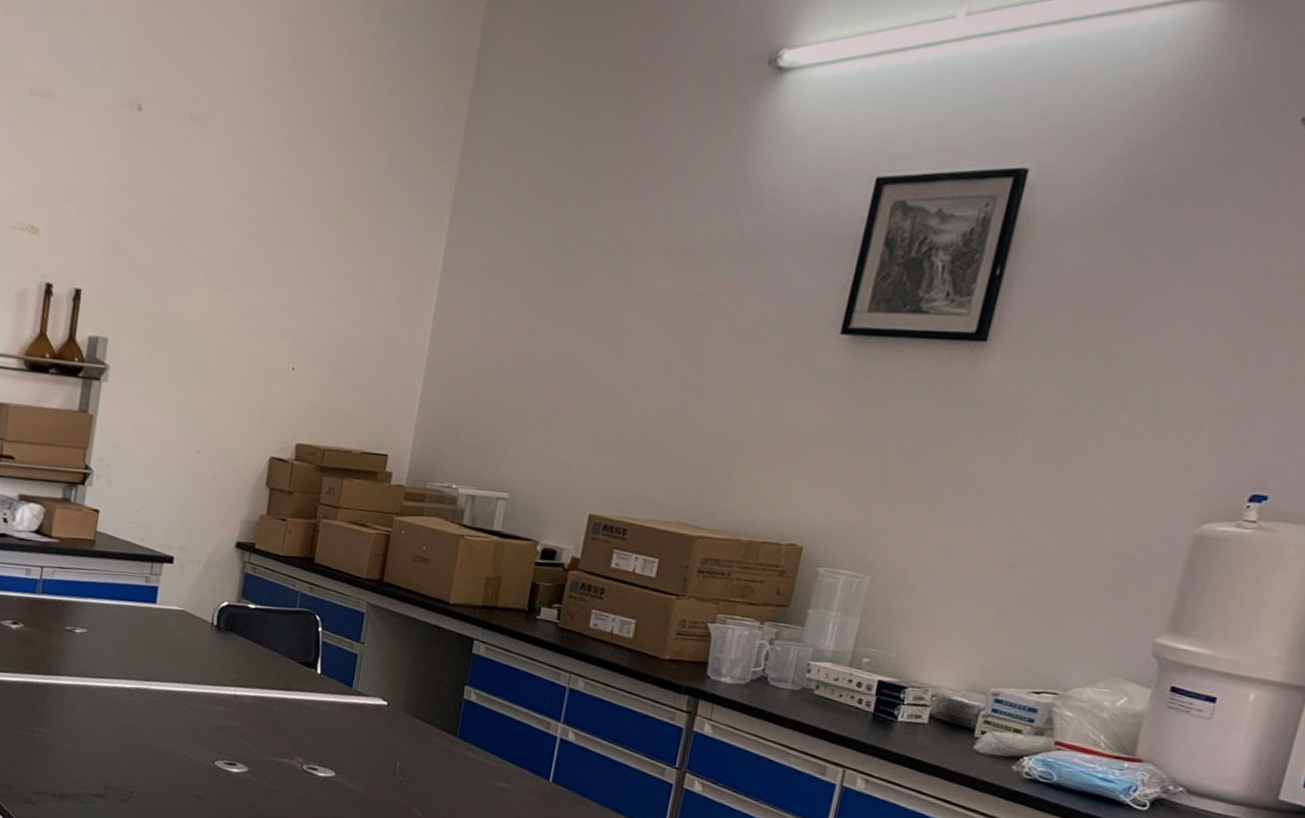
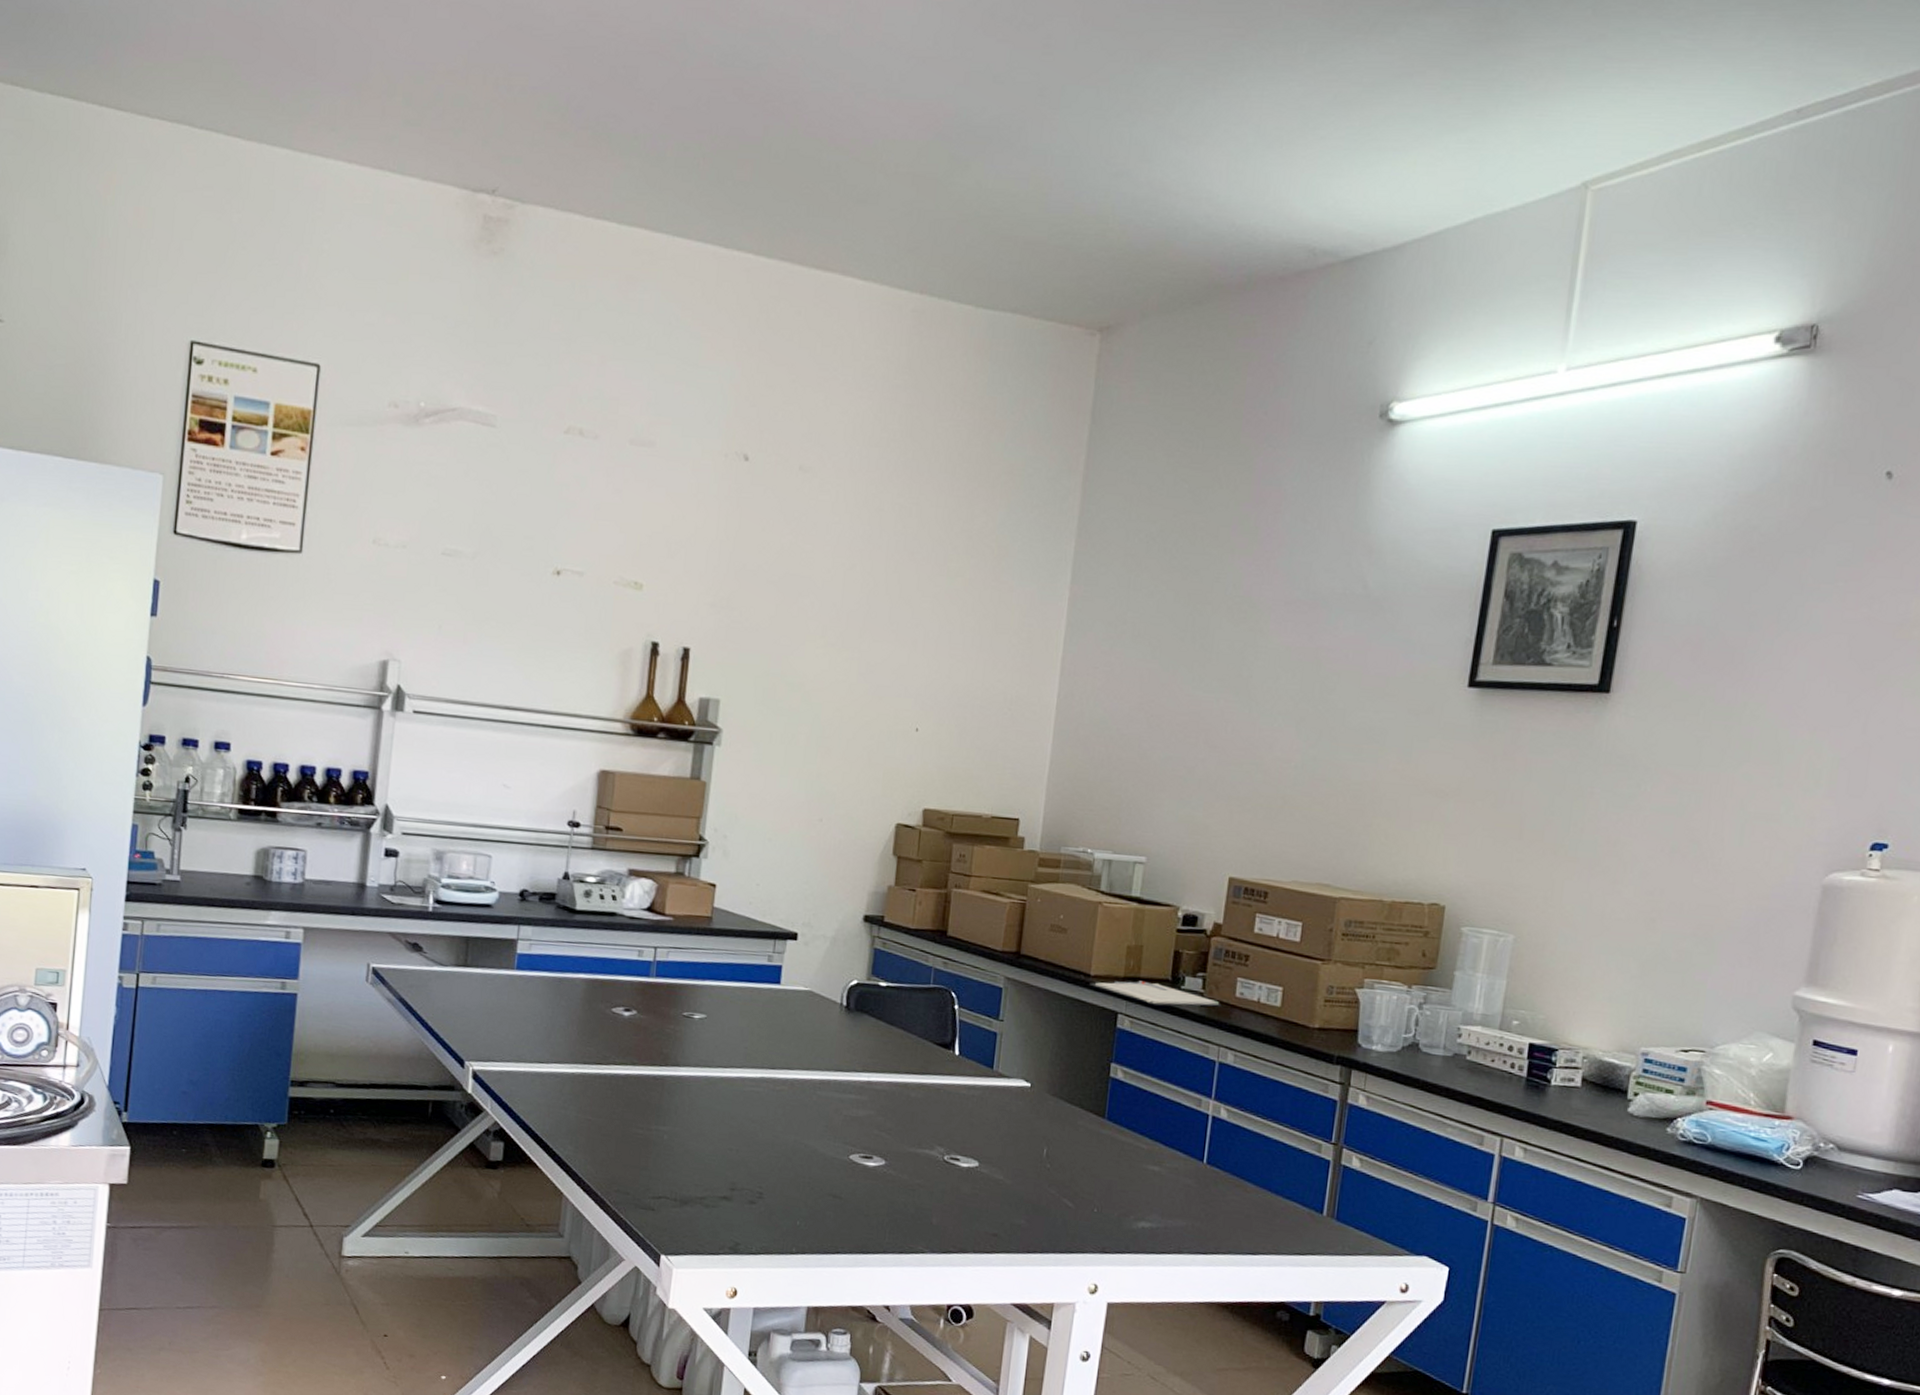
clipboard: none [448,609,575,637] -> present [1090,980,1222,1007]

